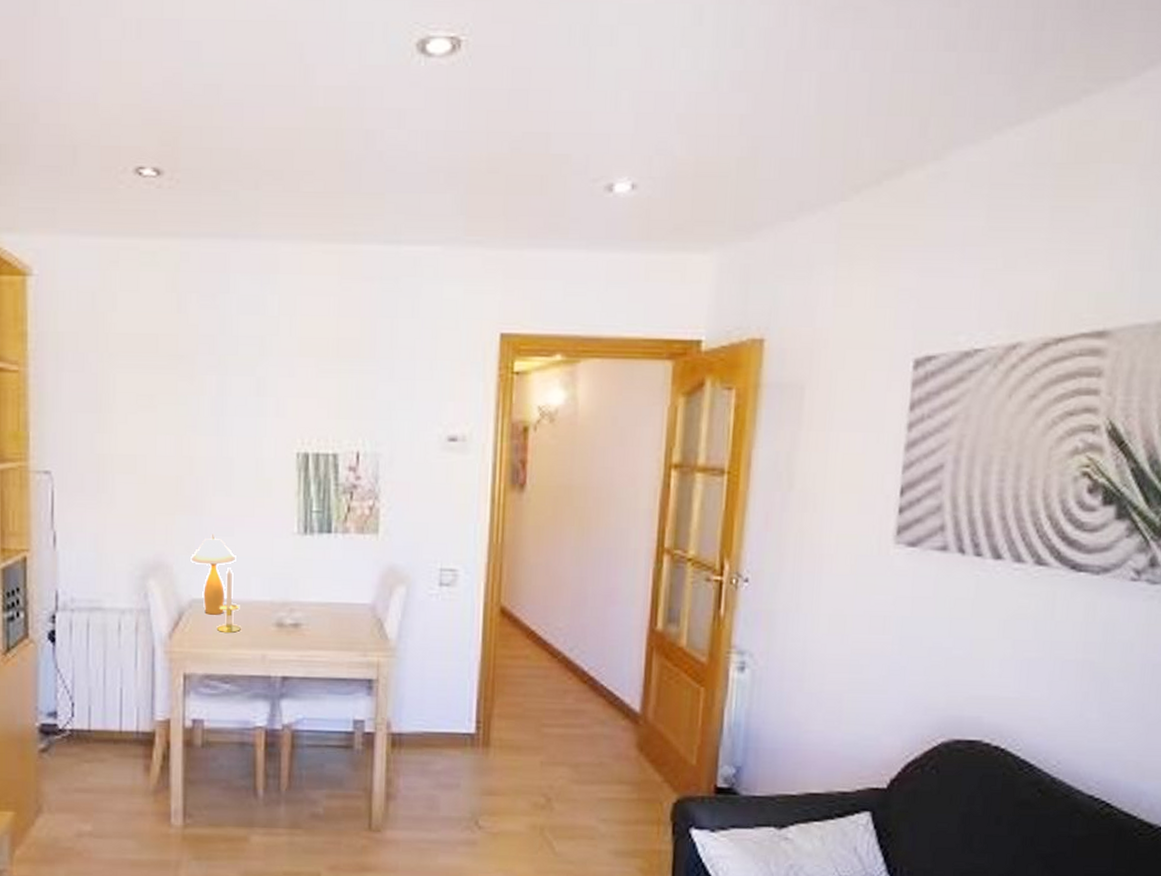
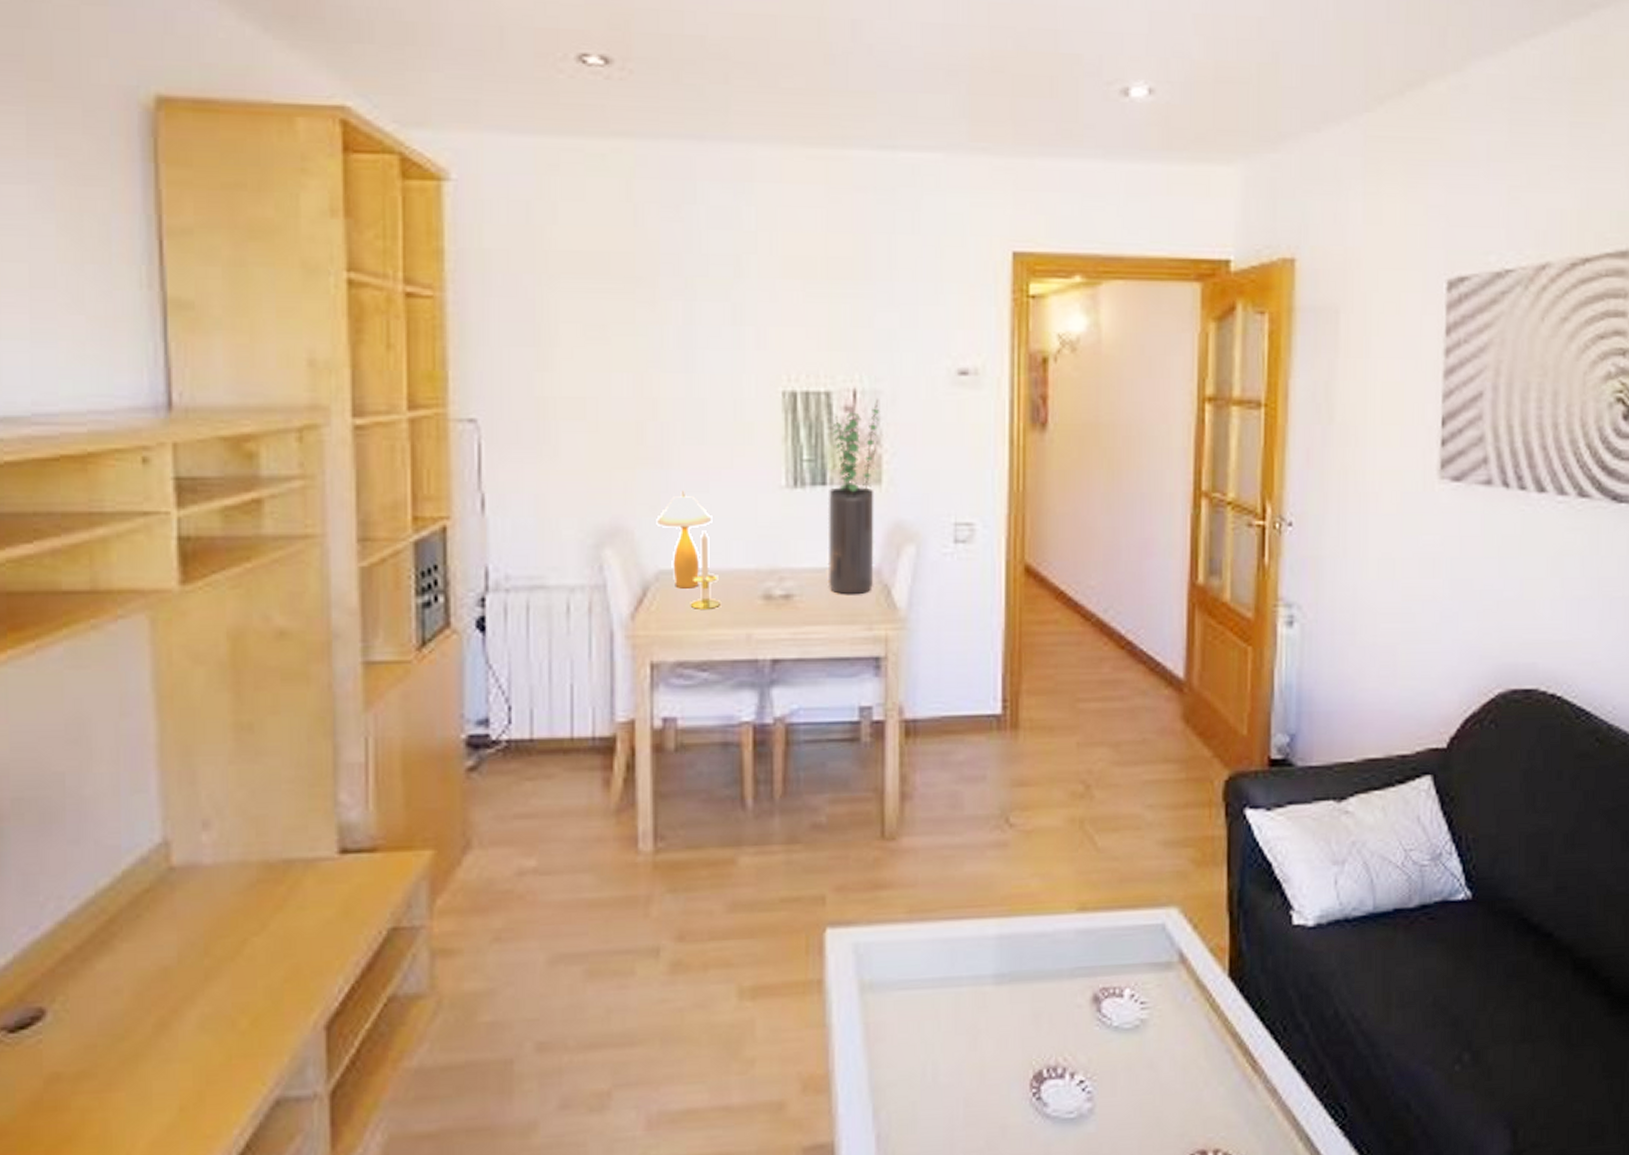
vase: none [330,461,378,627] -> present [827,399,879,595]

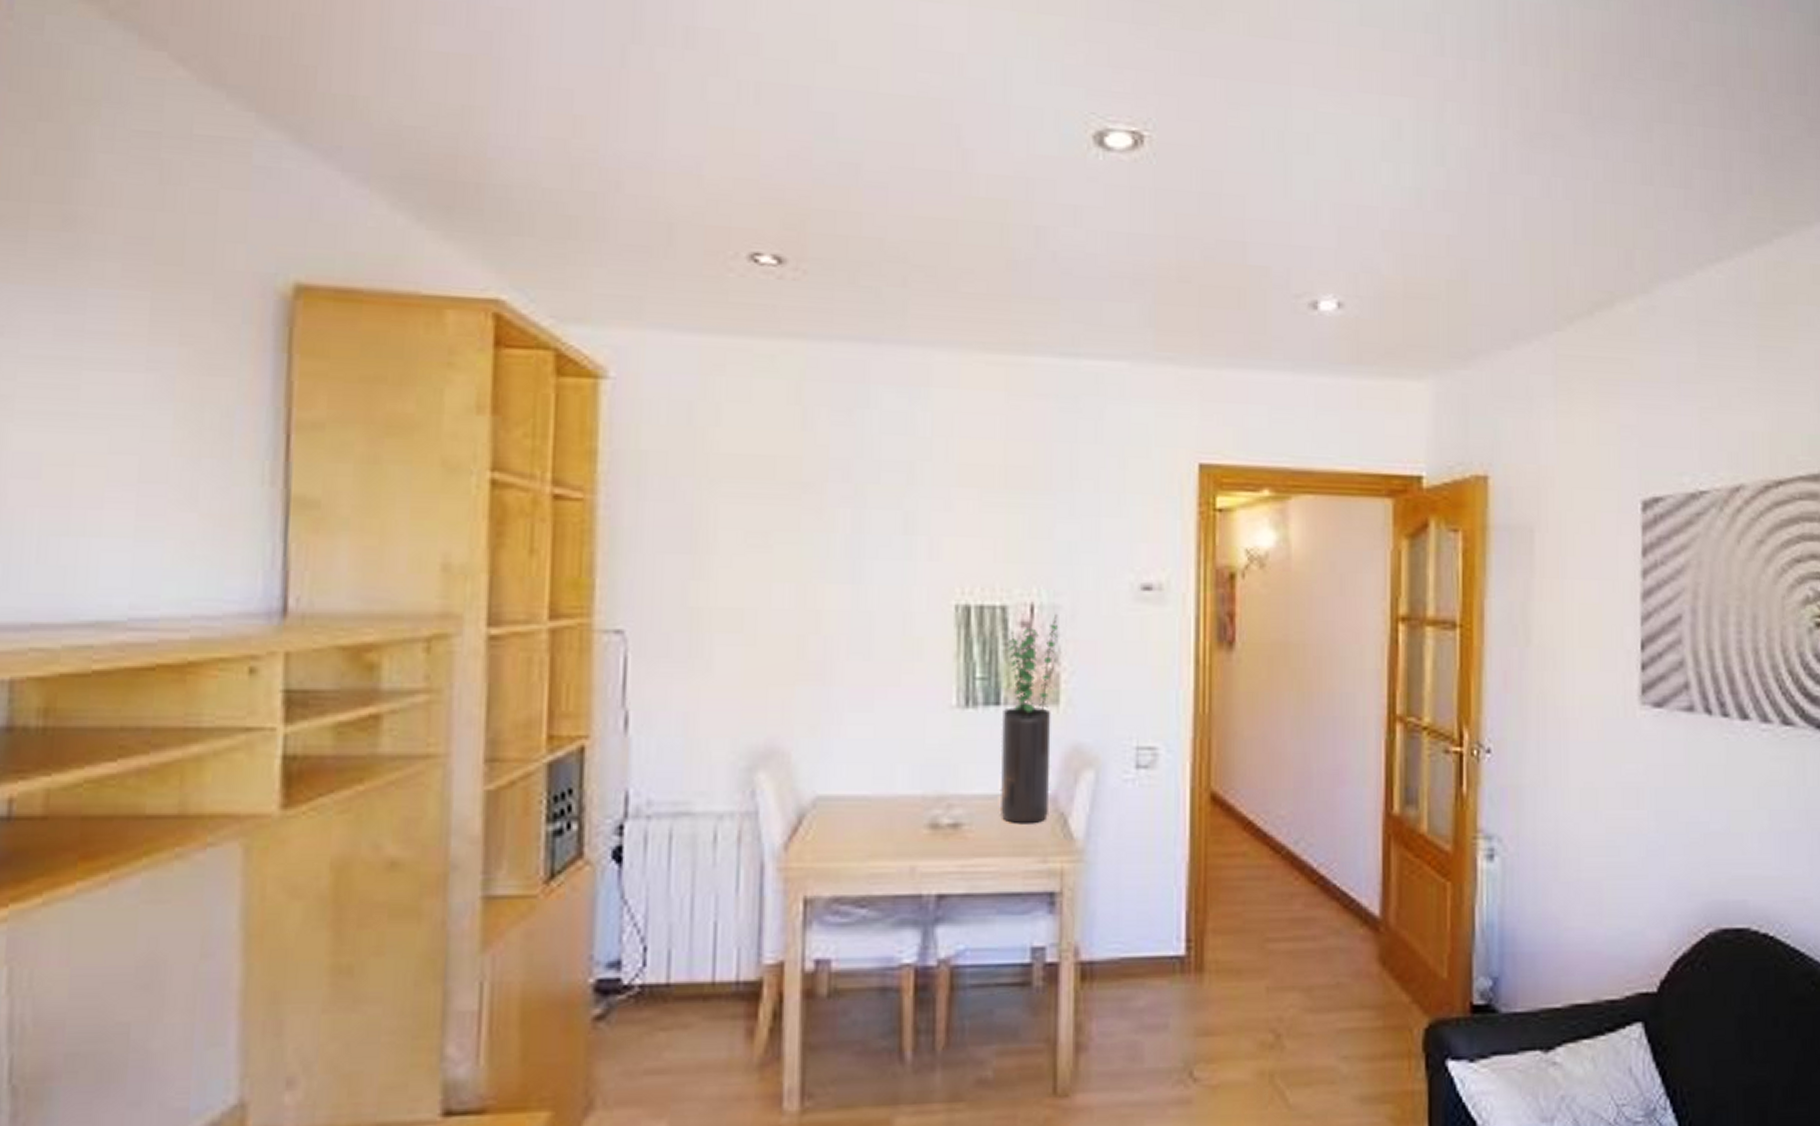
table lamp: present [656,490,712,589] -> none [815,709,877,816]
candle: present [691,530,720,611] -> none [851,753,882,840]

